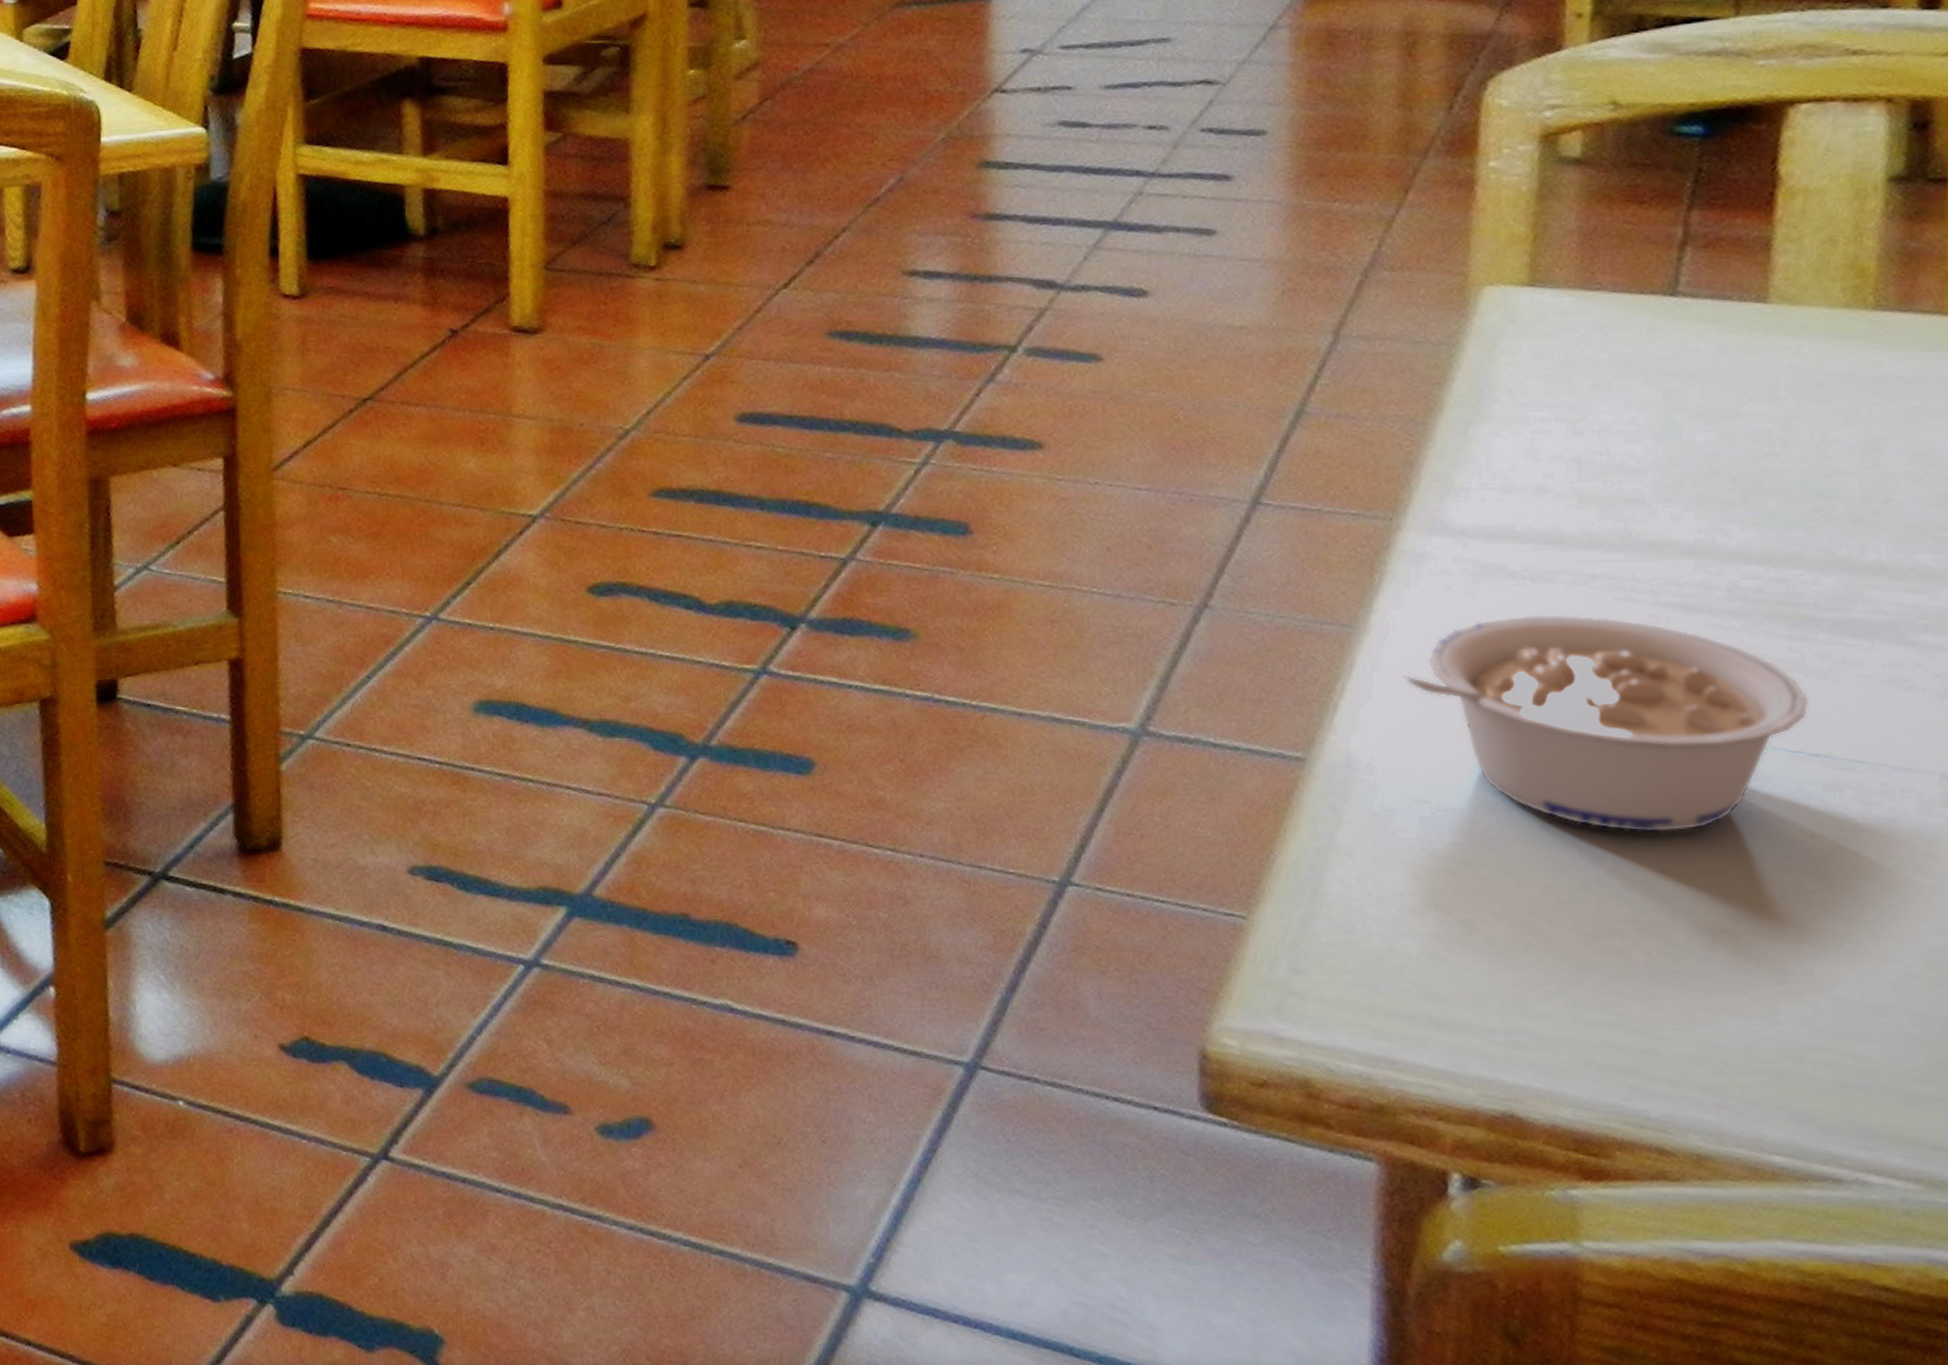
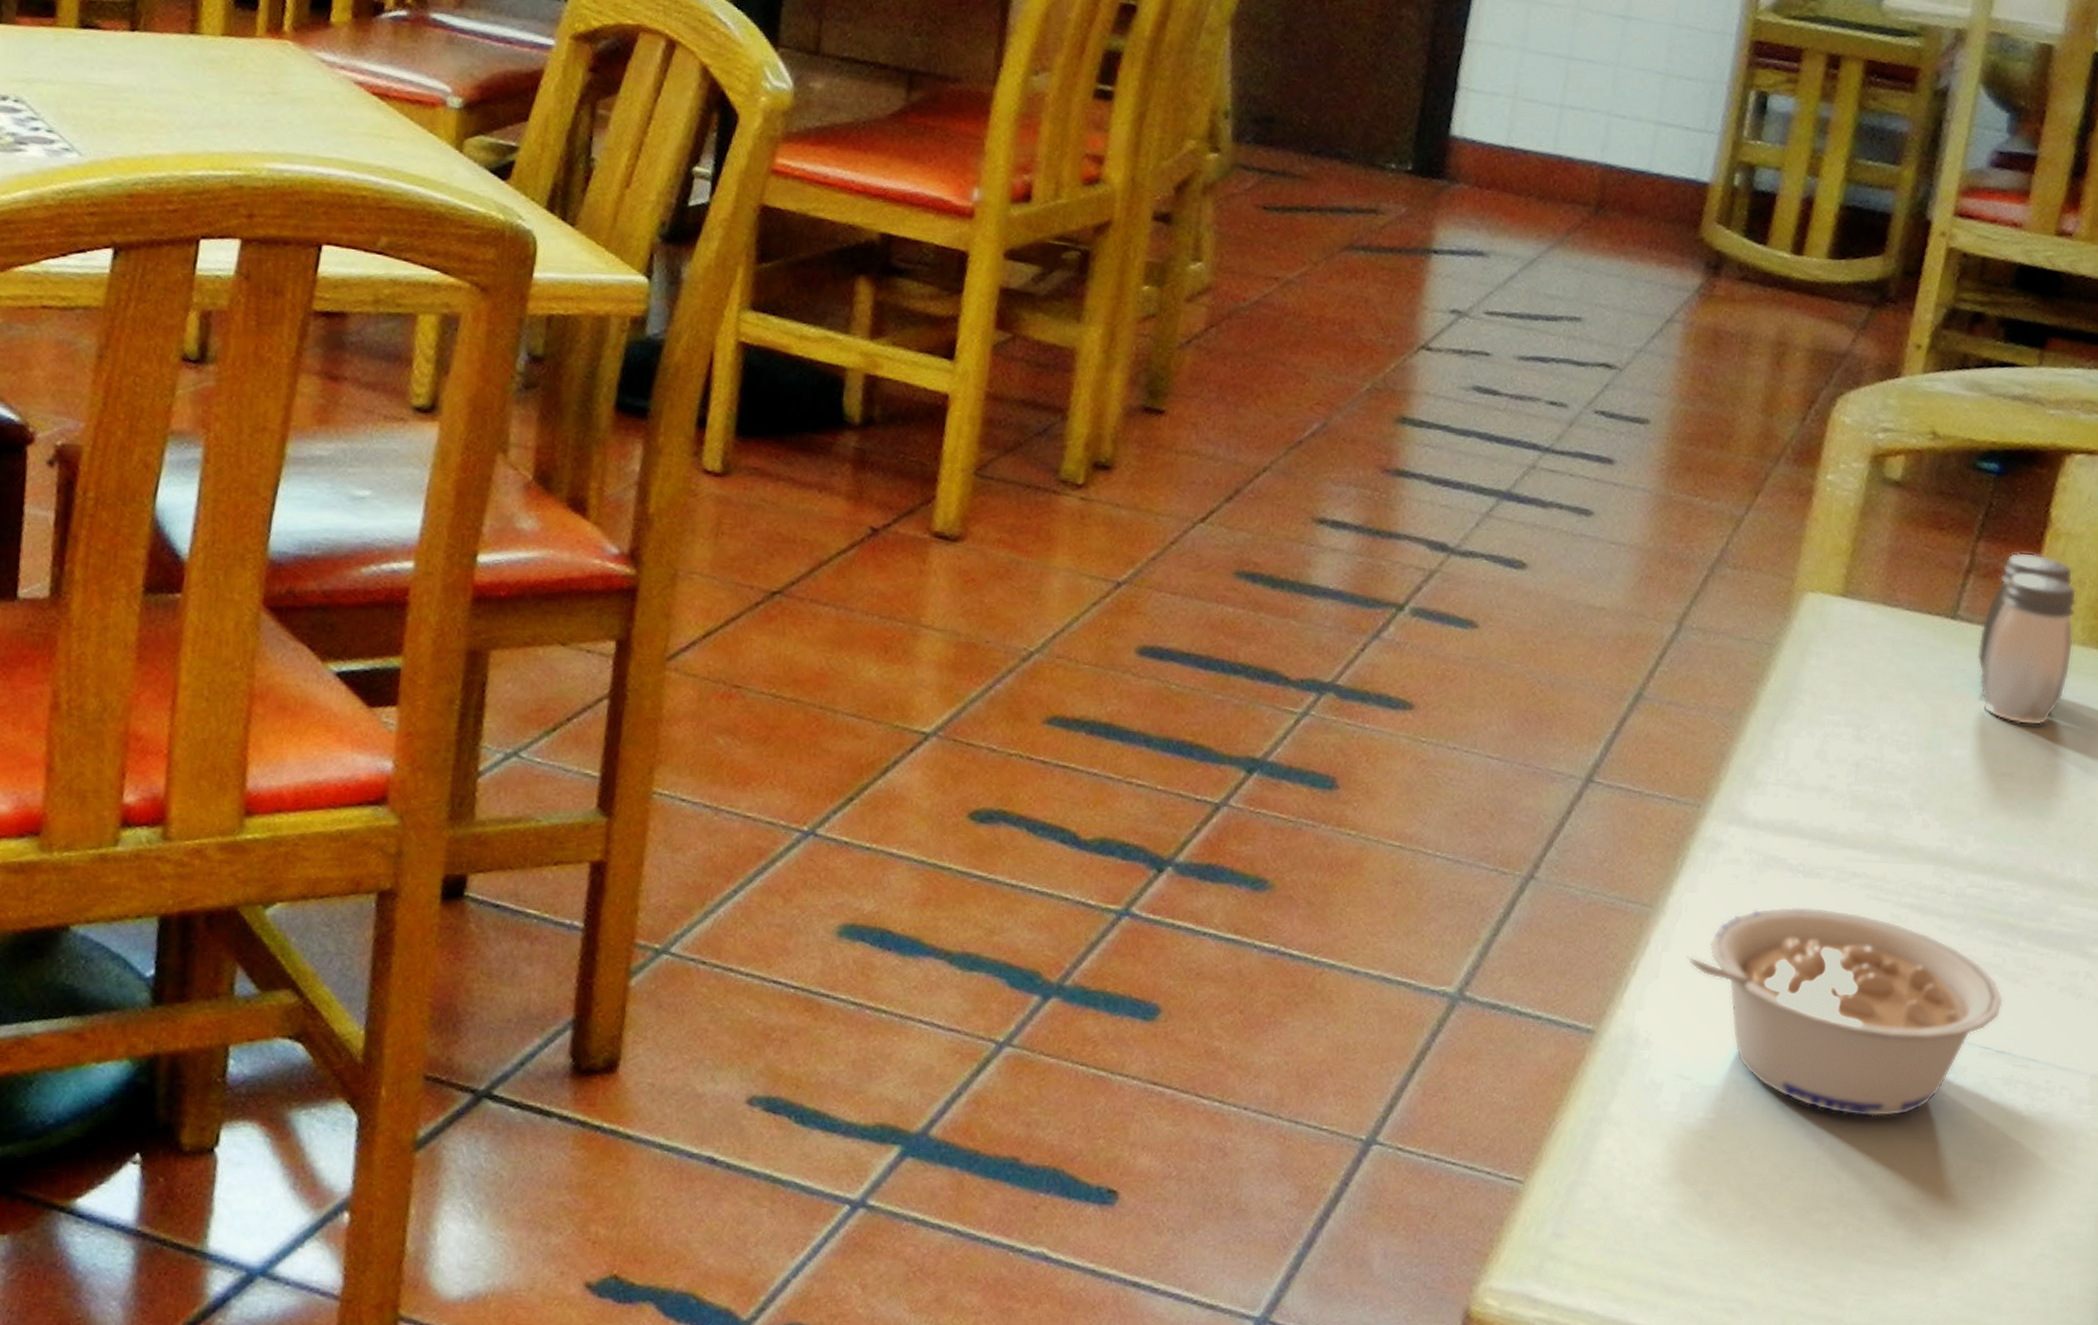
salt and pepper shaker: none [1711,215,1835,401] -> present [1977,552,2077,726]

